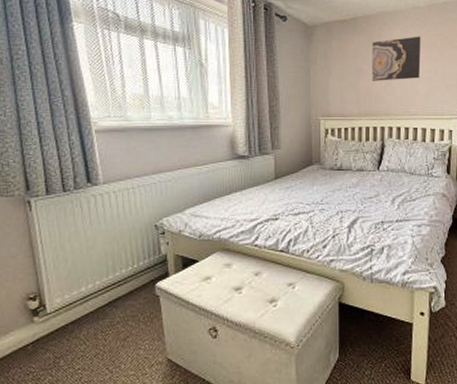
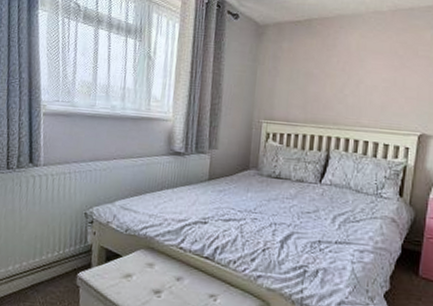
wall art: present [372,36,421,81] -> none [322,42,381,88]

